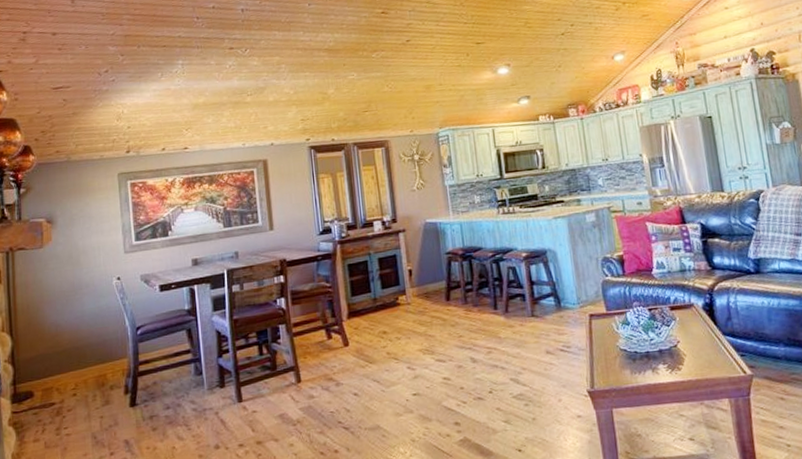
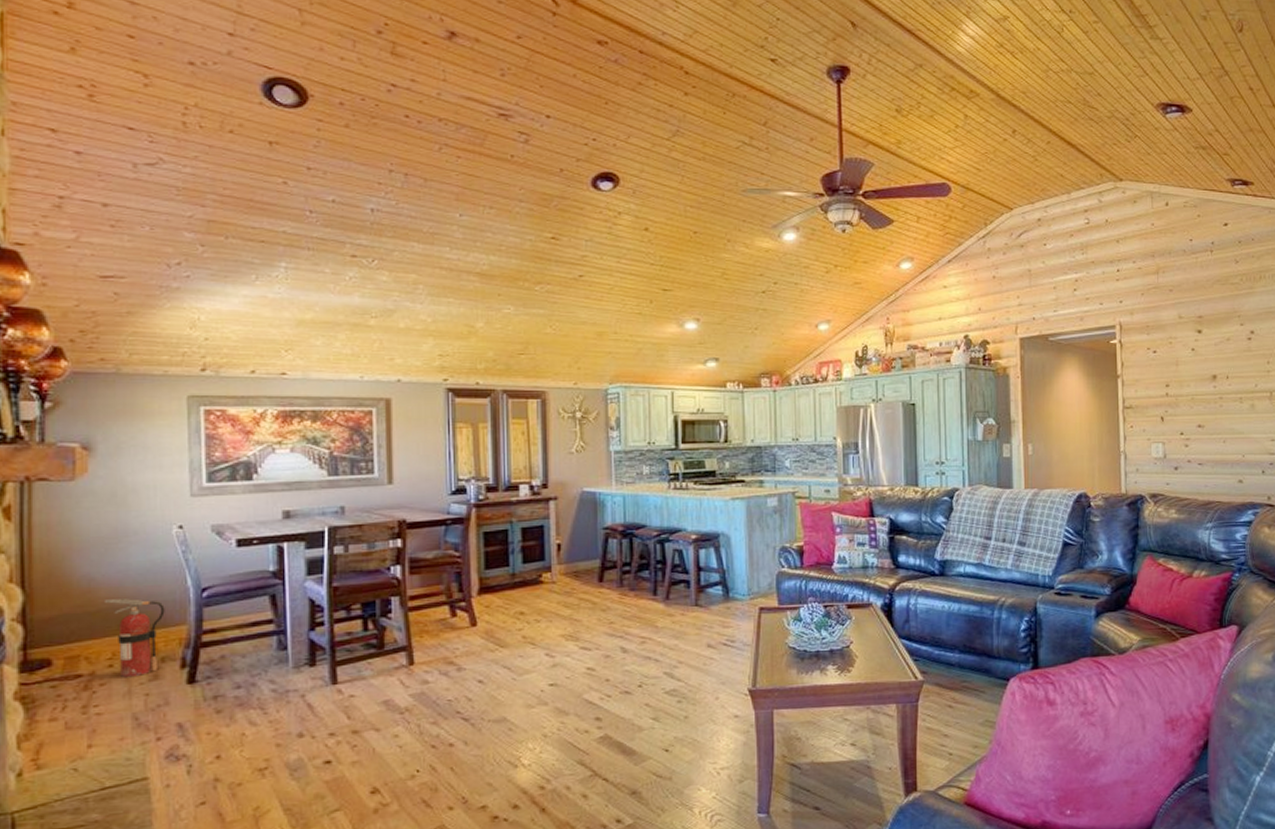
fire extinguisher: none [67,339,111,404] -> present [103,599,165,678]

